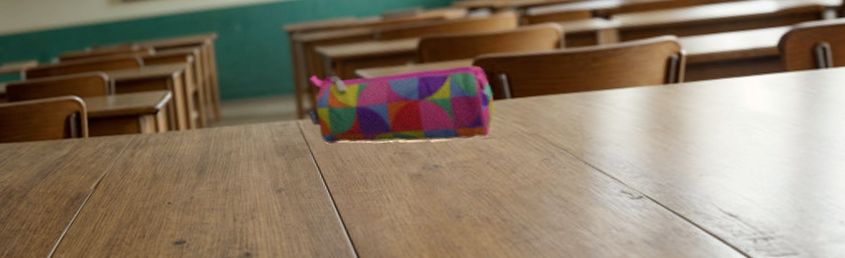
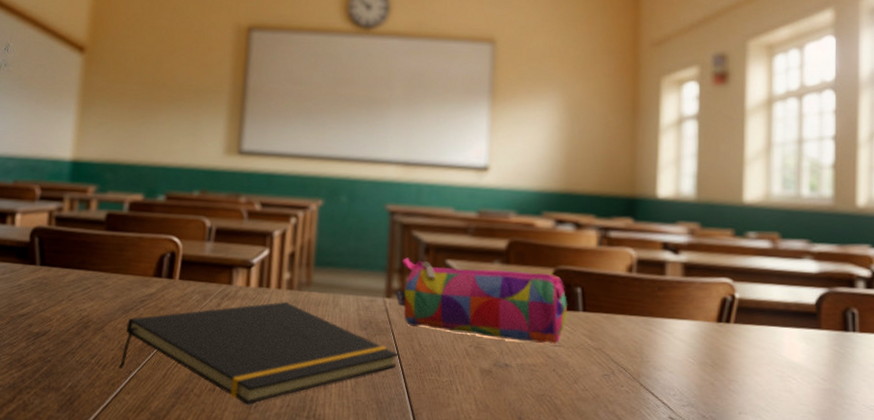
notepad: none [48,140,321,245] -> present [118,301,398,404]

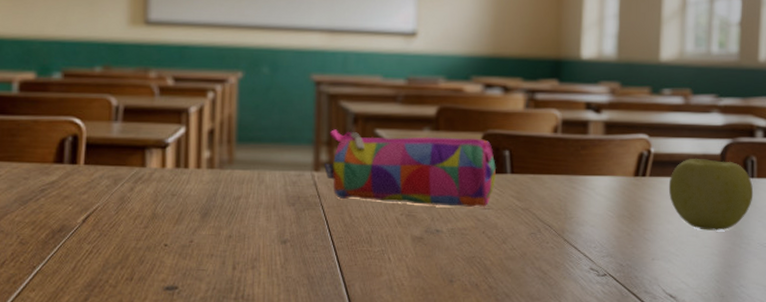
notepad: present [118,301,398,404] -> none [19,181,329,291]
apple: none [756,306,856,388] -> present [668,158,754,231]

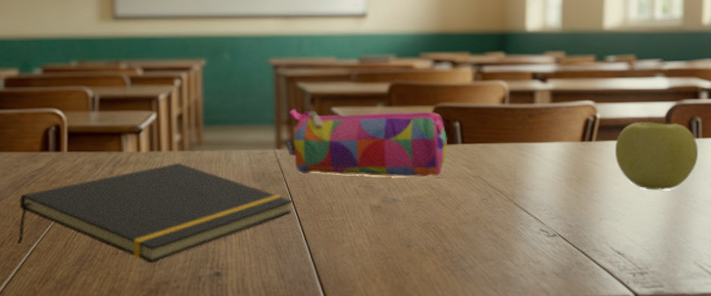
notepad: none [19,181,329,291] -> present [17,162,293,263]

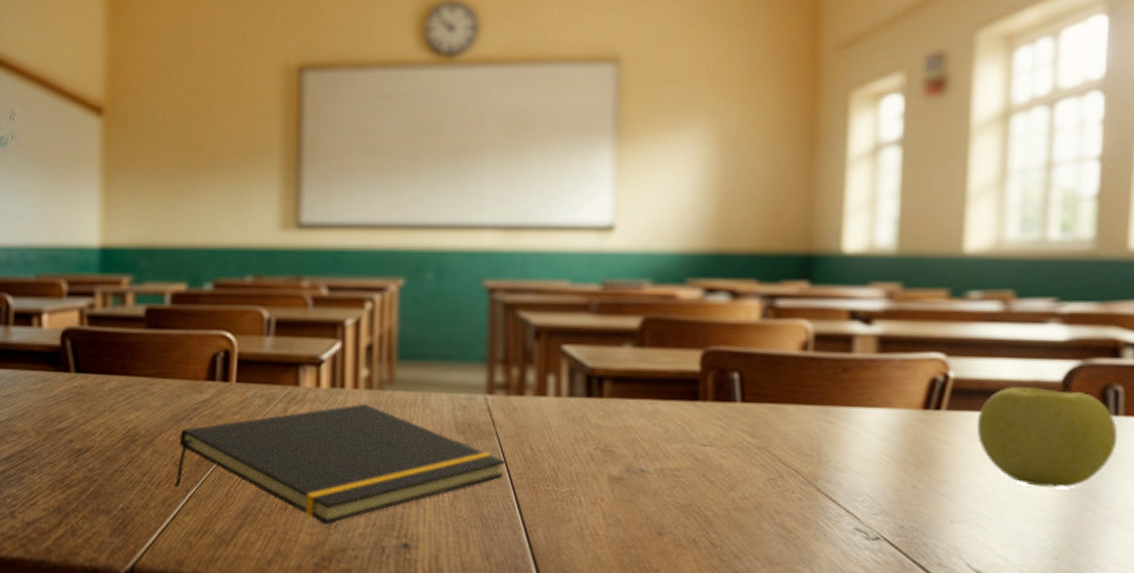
pencil case: present [286,109,447,177] -> none [500,345,720,443]

